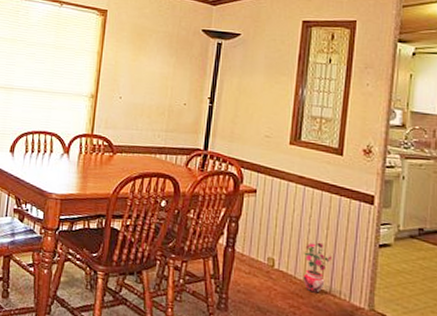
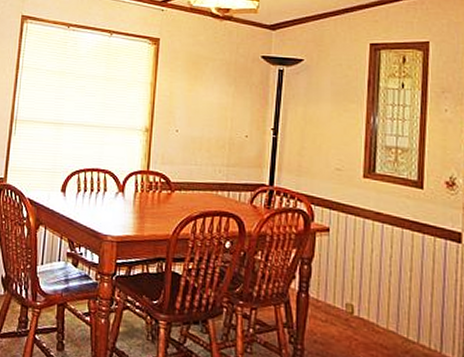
potted plant: present [303,242,333,293] -> none [386,285,419,343]

